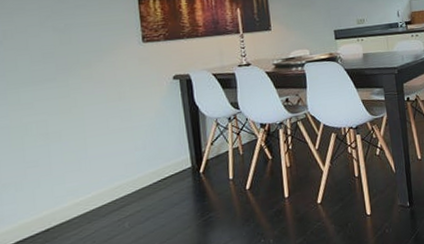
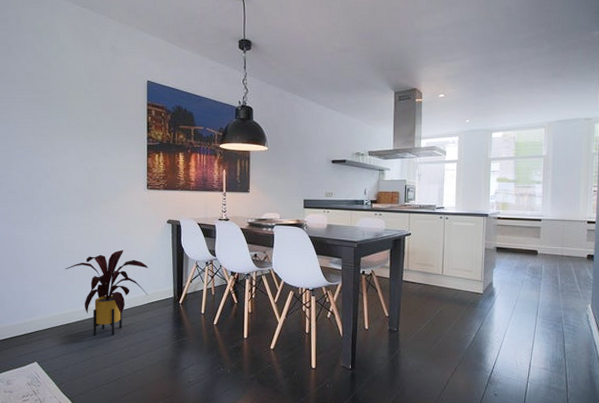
house plant: none [35,120,157,238] -> present [64,249,148,336]

